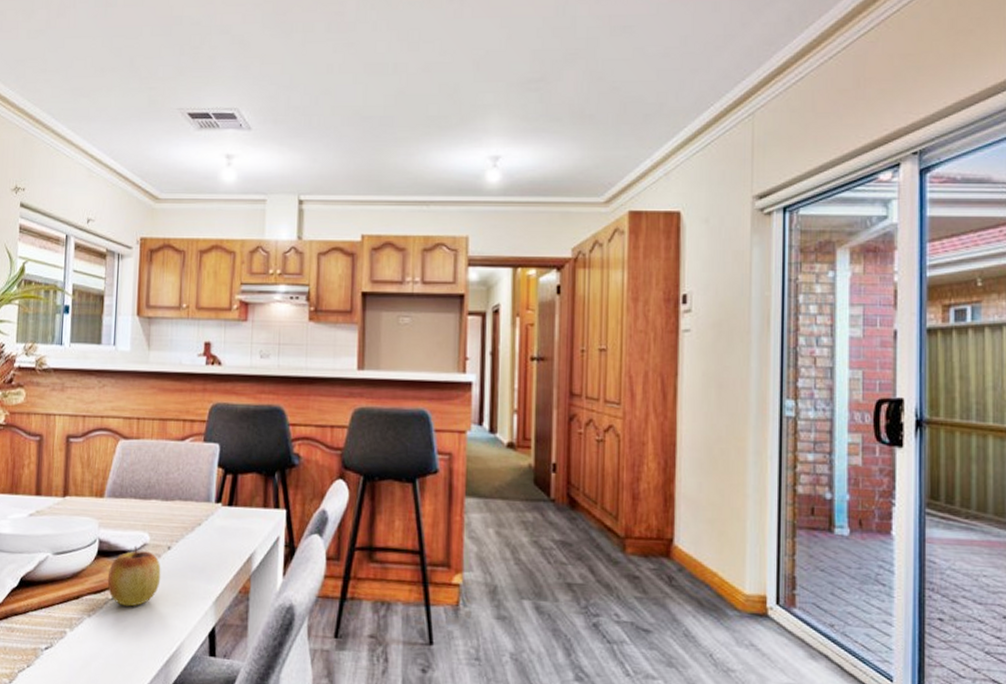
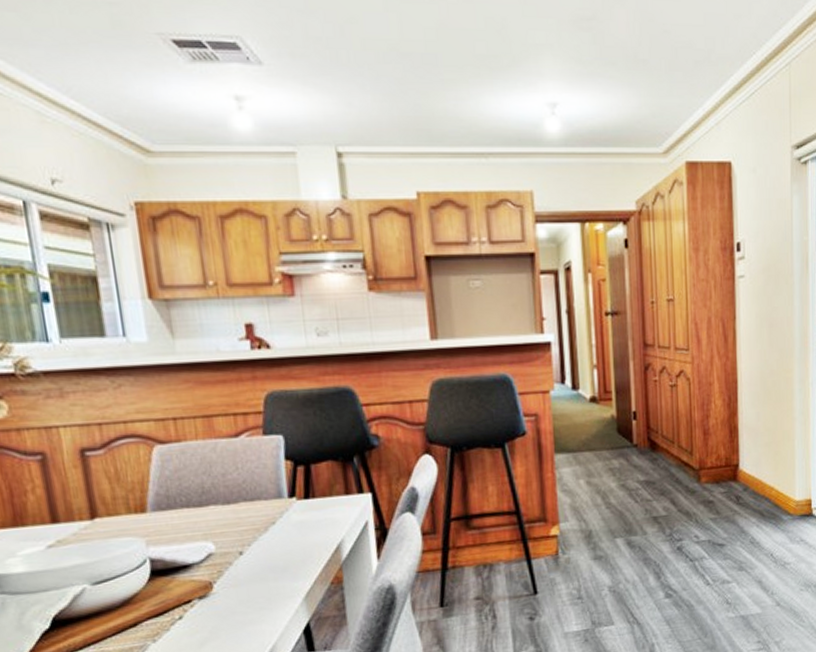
apple: present [107,545,161,607] -> none [168,557,237,623]

